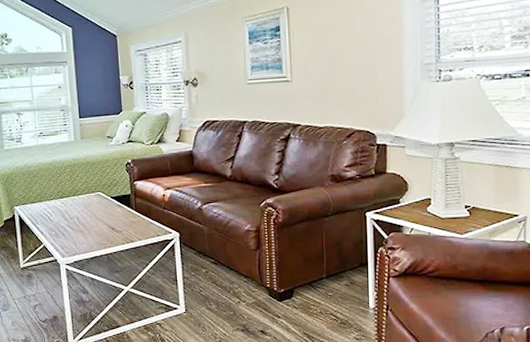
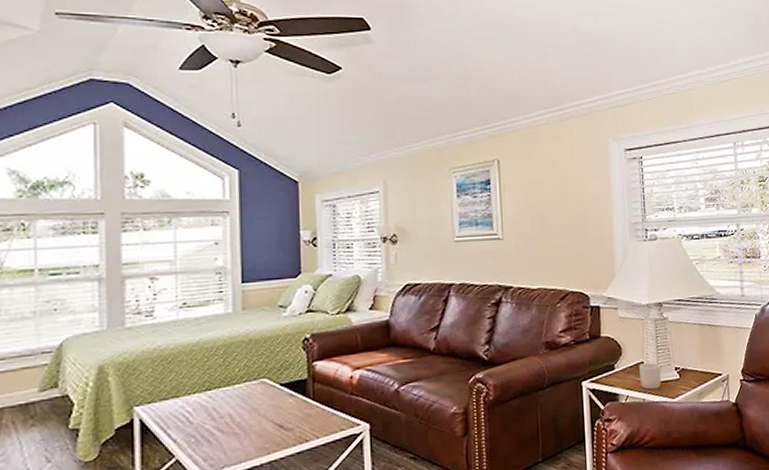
mug: none [425,199,449,225] -> present [638,362,662,390]

